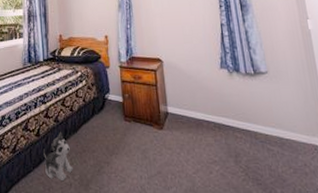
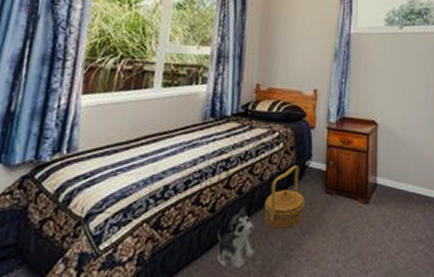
basket: none [76,97,109,150] -> present [264,164,305,229]

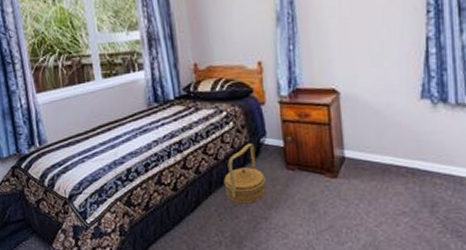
plush toy: present [217,206,255,270] -> none [183,184,222,240]

